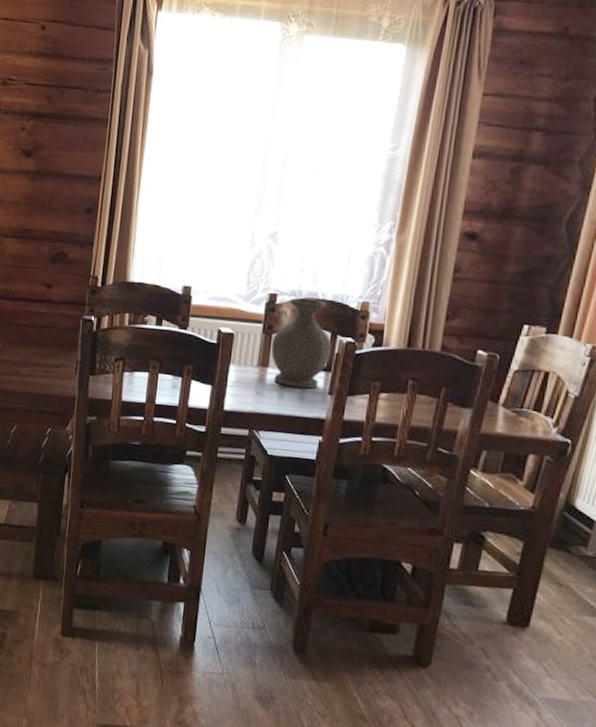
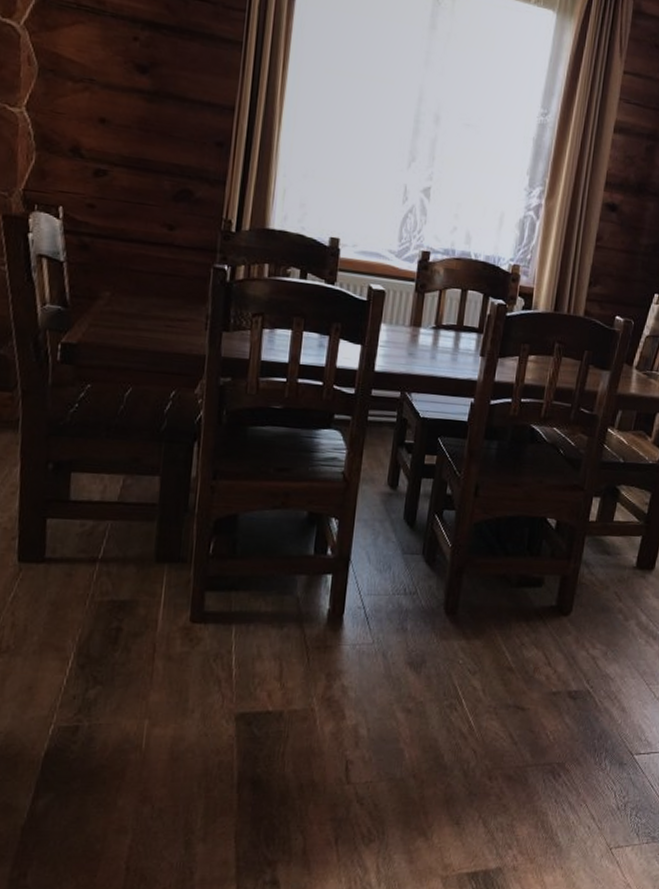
vase: present [271,298,332,389] -> none [423,257,484,351]

